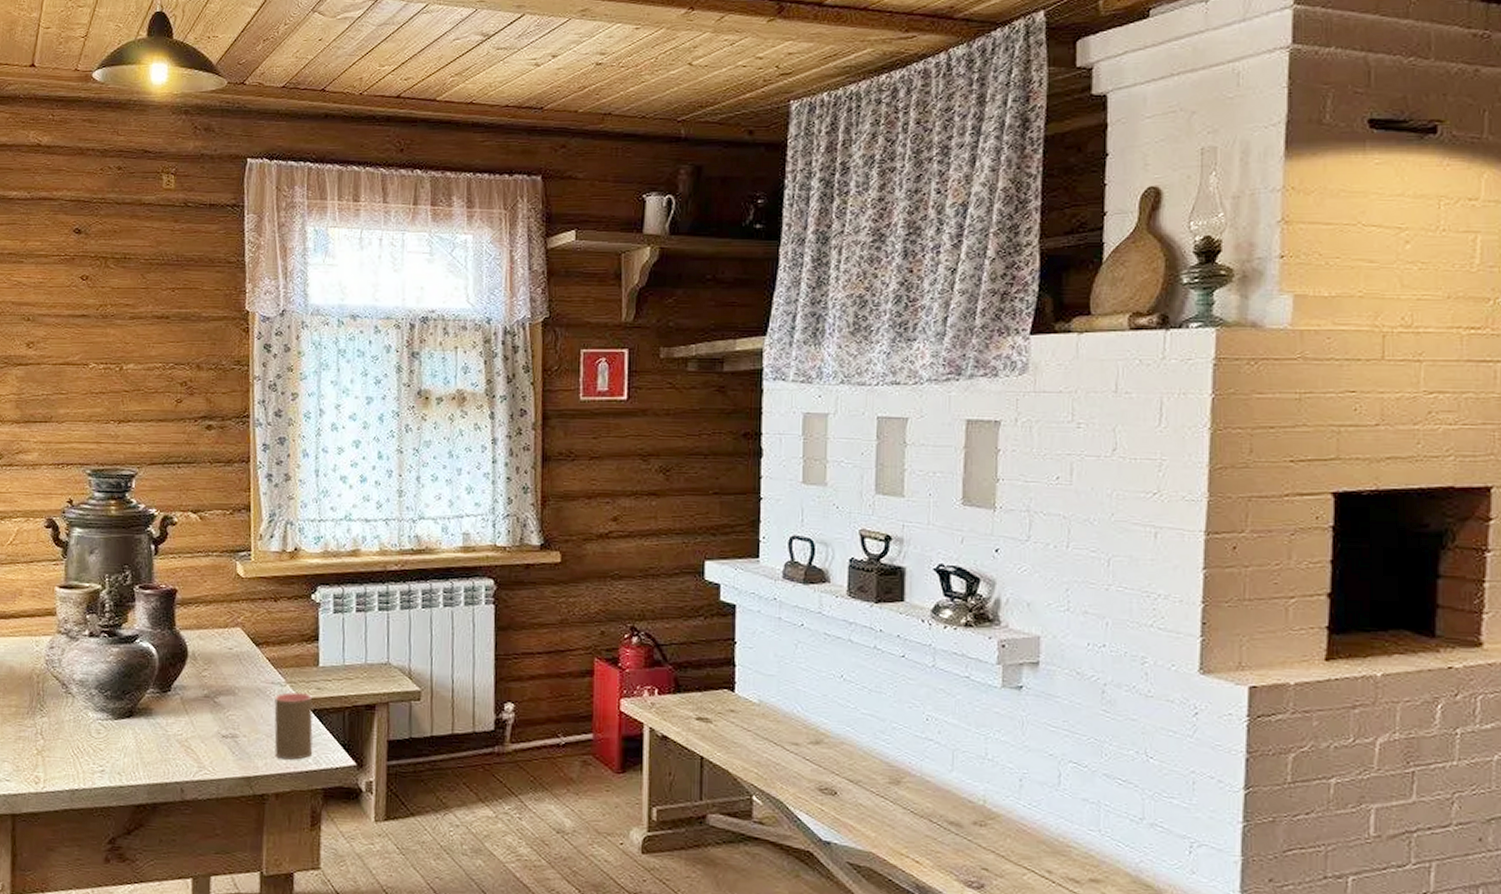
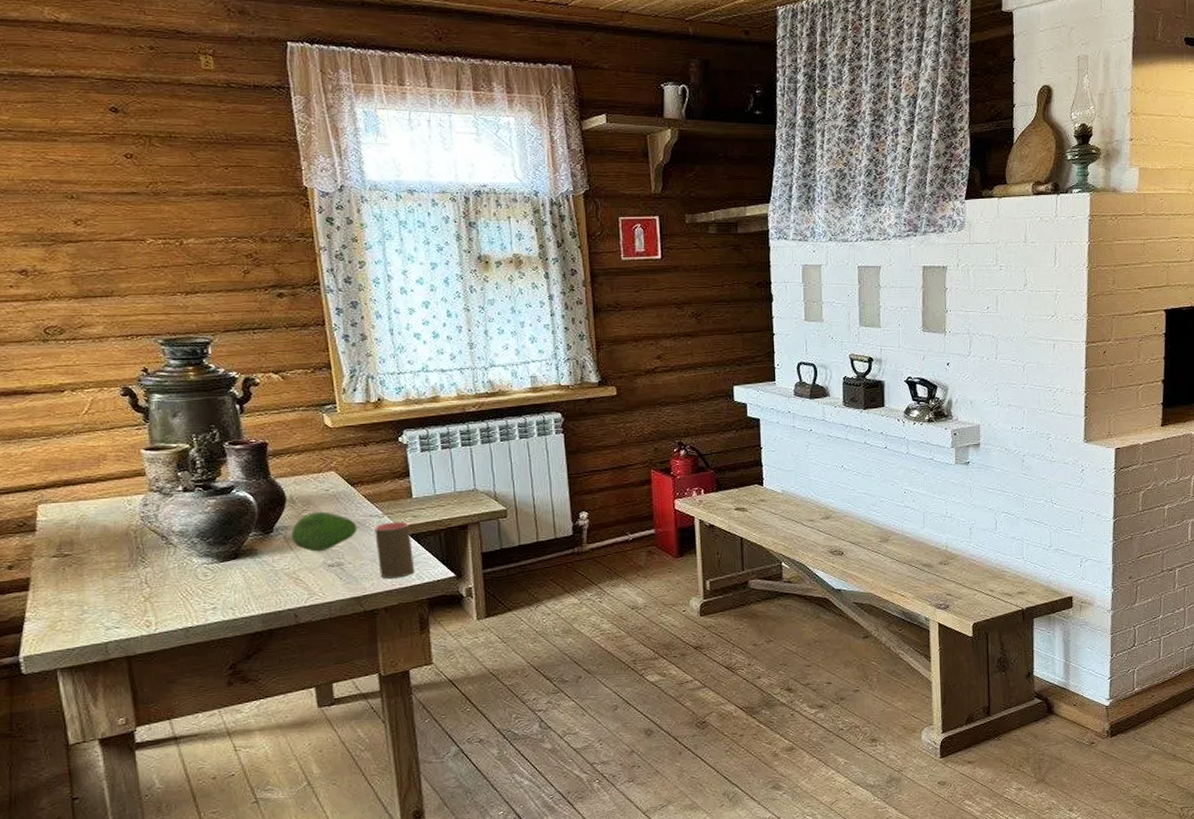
fruit: none [189,672,257,719] -> present [291,511,357,552]

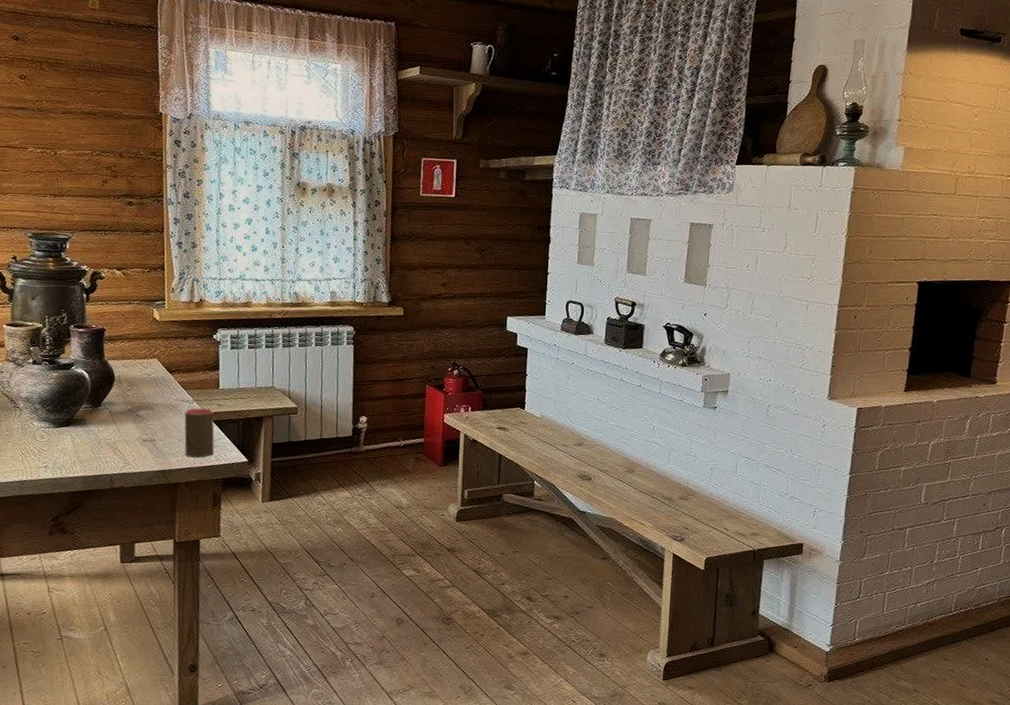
fruit: present [291,511,357,552] -> none [116,392,170,427]

